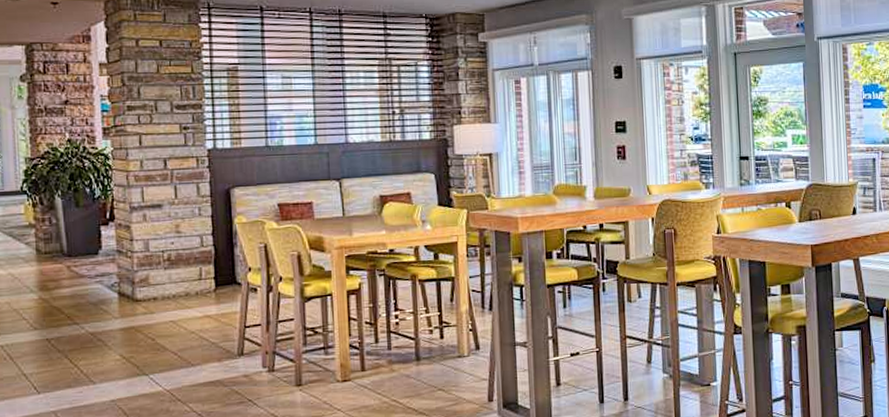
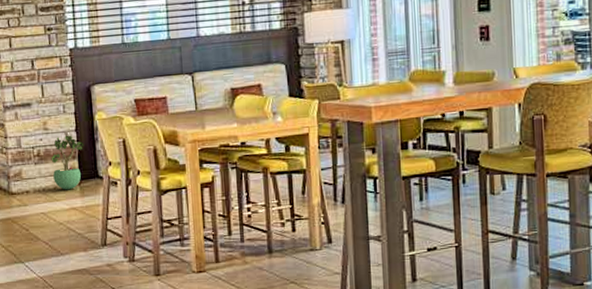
potted plant: none [183,239,222,297] -> present [51,135,84,190]

